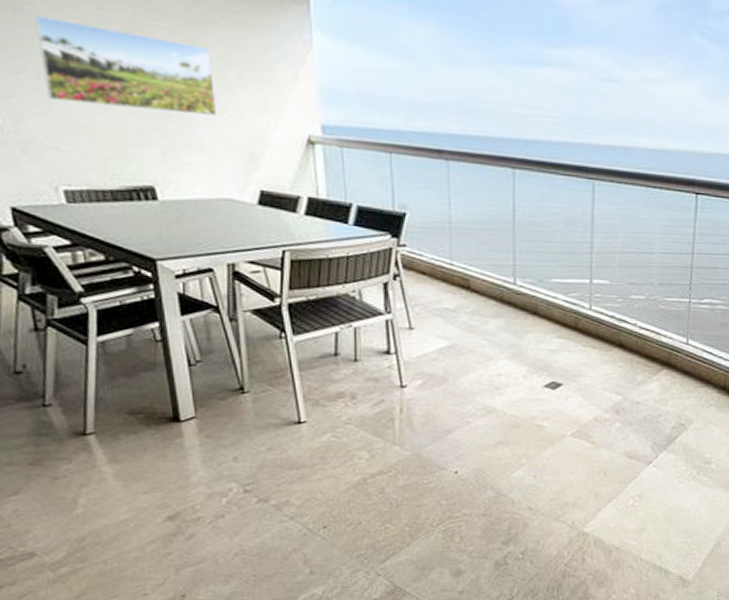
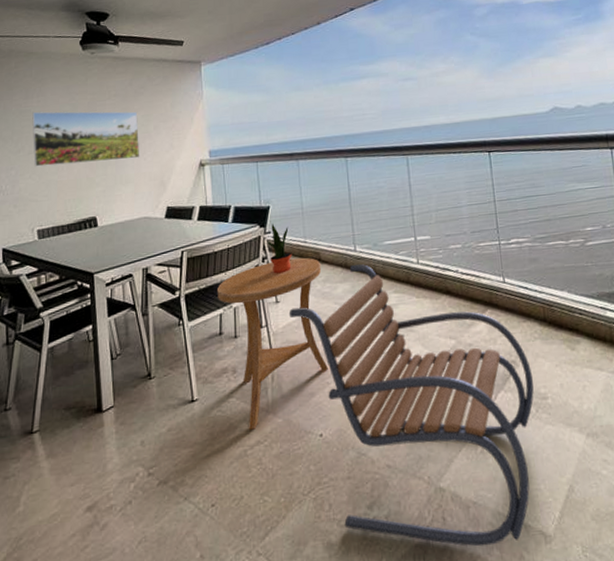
side table: none [331,281,470,459] -> present [216,257,328,430]
potted plant: none [401,234,433,297] -> present [267,223,292,274]
lounge chair: none [425,300,701,585] -> present [288,264,534,547]

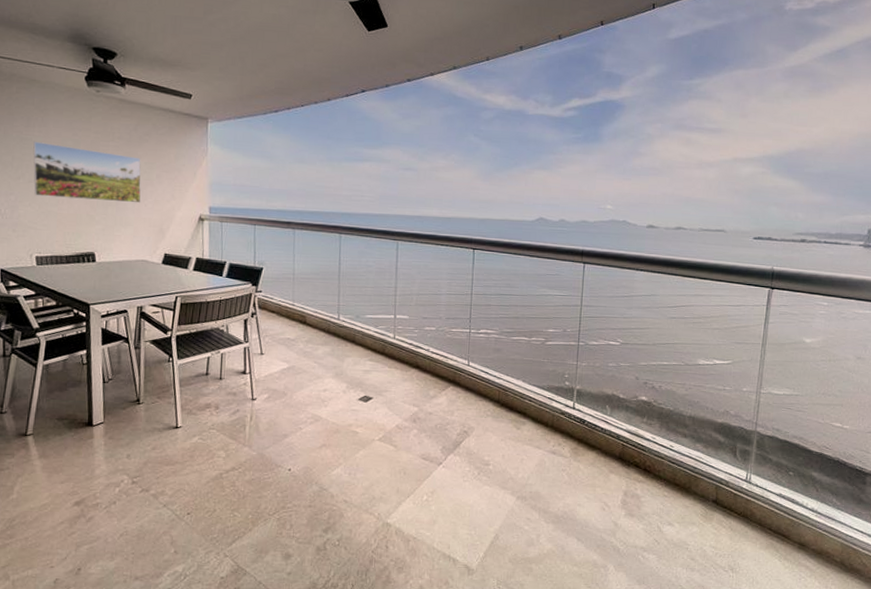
side table: present [216,257,328,430] -> none [206,317,306,458]
potted plant: present [267,223,292,274] -> none [257,283,280,330]
lounge chair: present [288,264,534,547] -> none [271,332,480,571]

